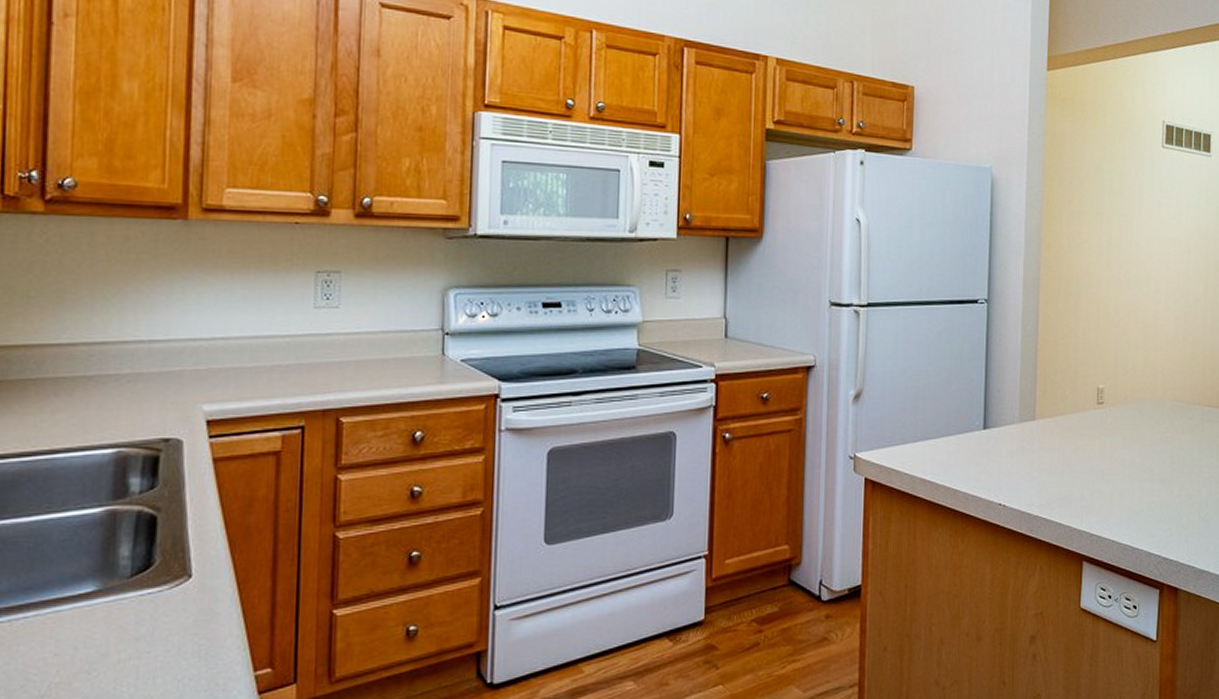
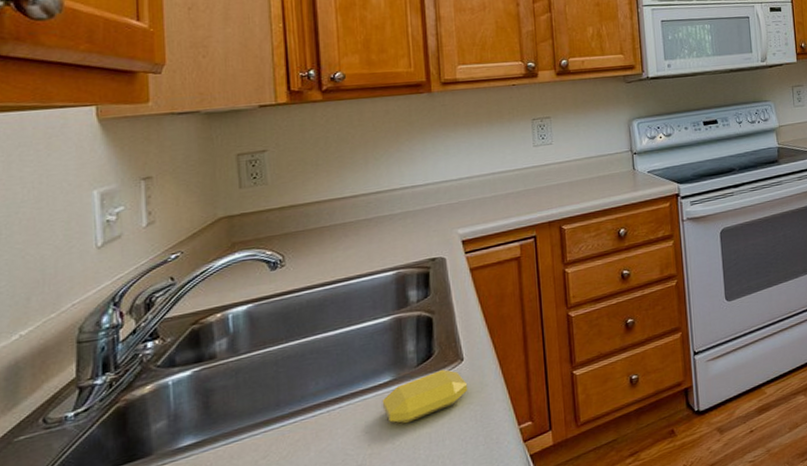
soap bar: none [79,585,194,650] -> present [382,369,468,424]

